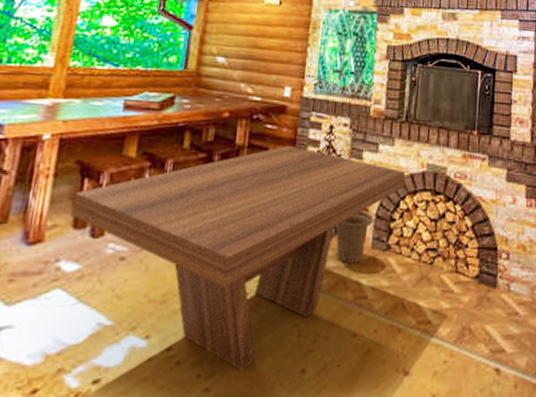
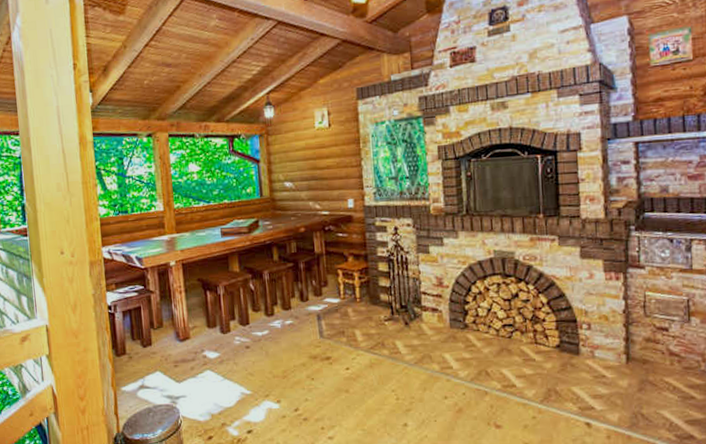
dining table: present [71,145,405,371] -> none [203,248,474,425]
basket: present [336,211,374,264] -> none [414,297,449,342]

